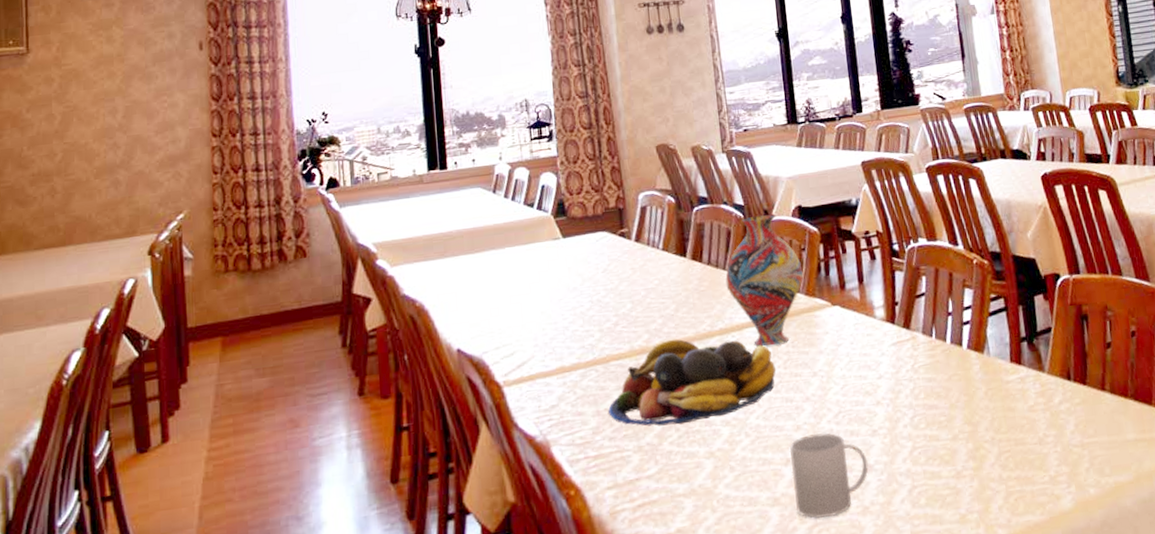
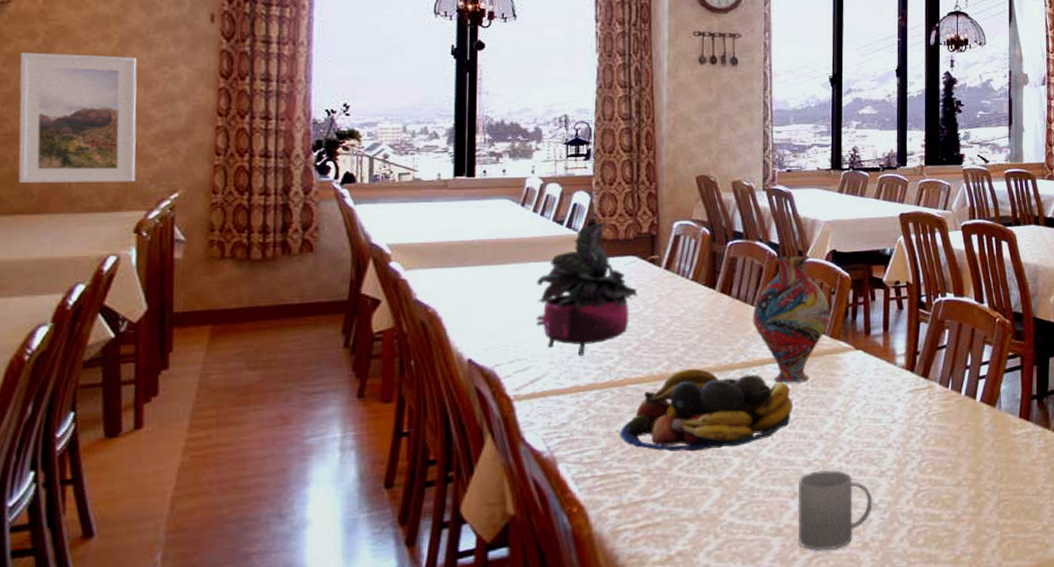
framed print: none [40,91,146,219] -> present [18,53,137,183]
potted plant: none [514,199,611,336] -> present [536,221,638,356]

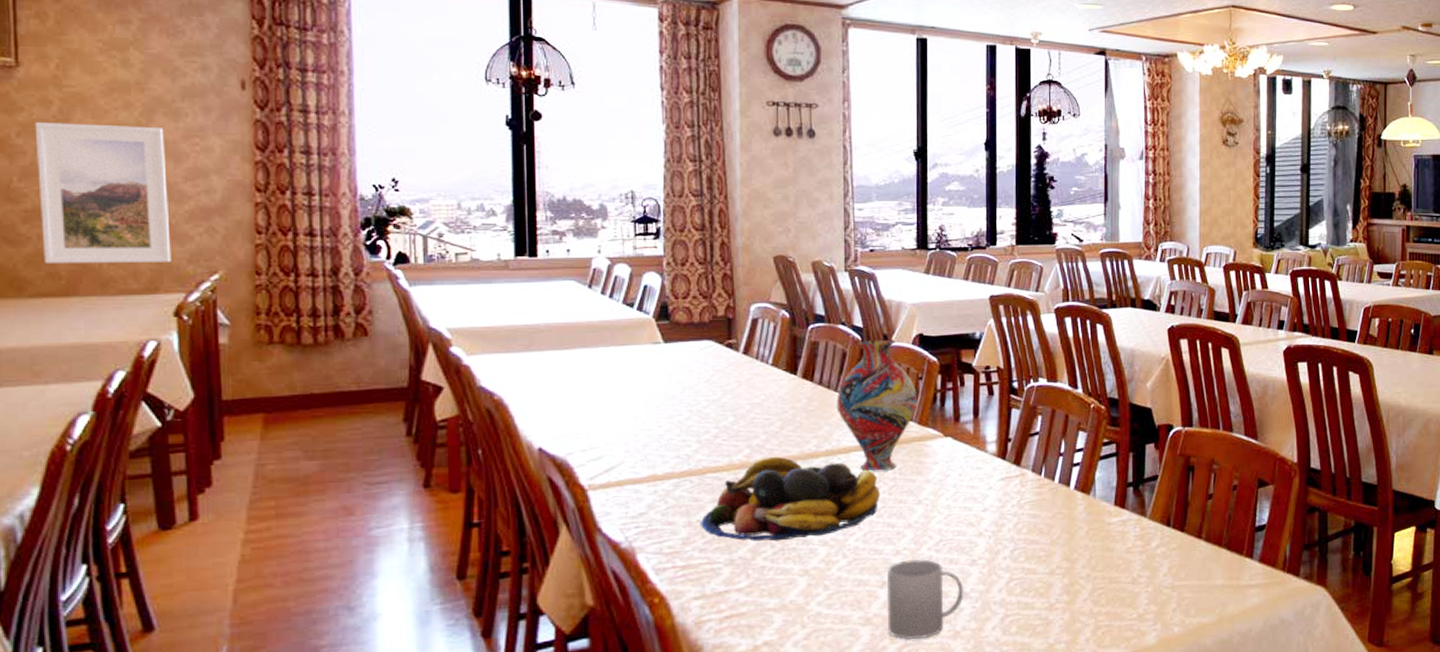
potted plant: present [536,221,638,356] -> none [608,303,715,444]

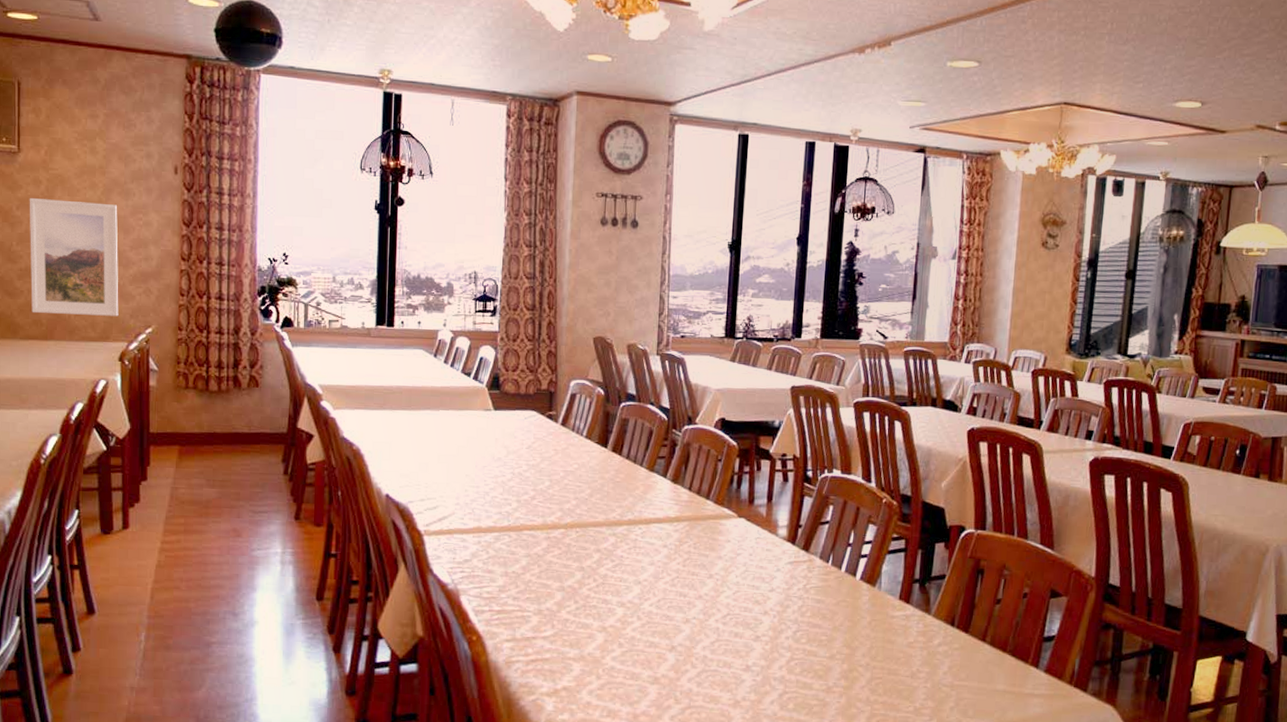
fruit bowl: present [701,456,880,541] -> none [516,521,675,598]
vase: present [836,340,918,471] -> none [641,421,716,544]
mug: present [886,559,964,639] -> none [674,628,746,703]

